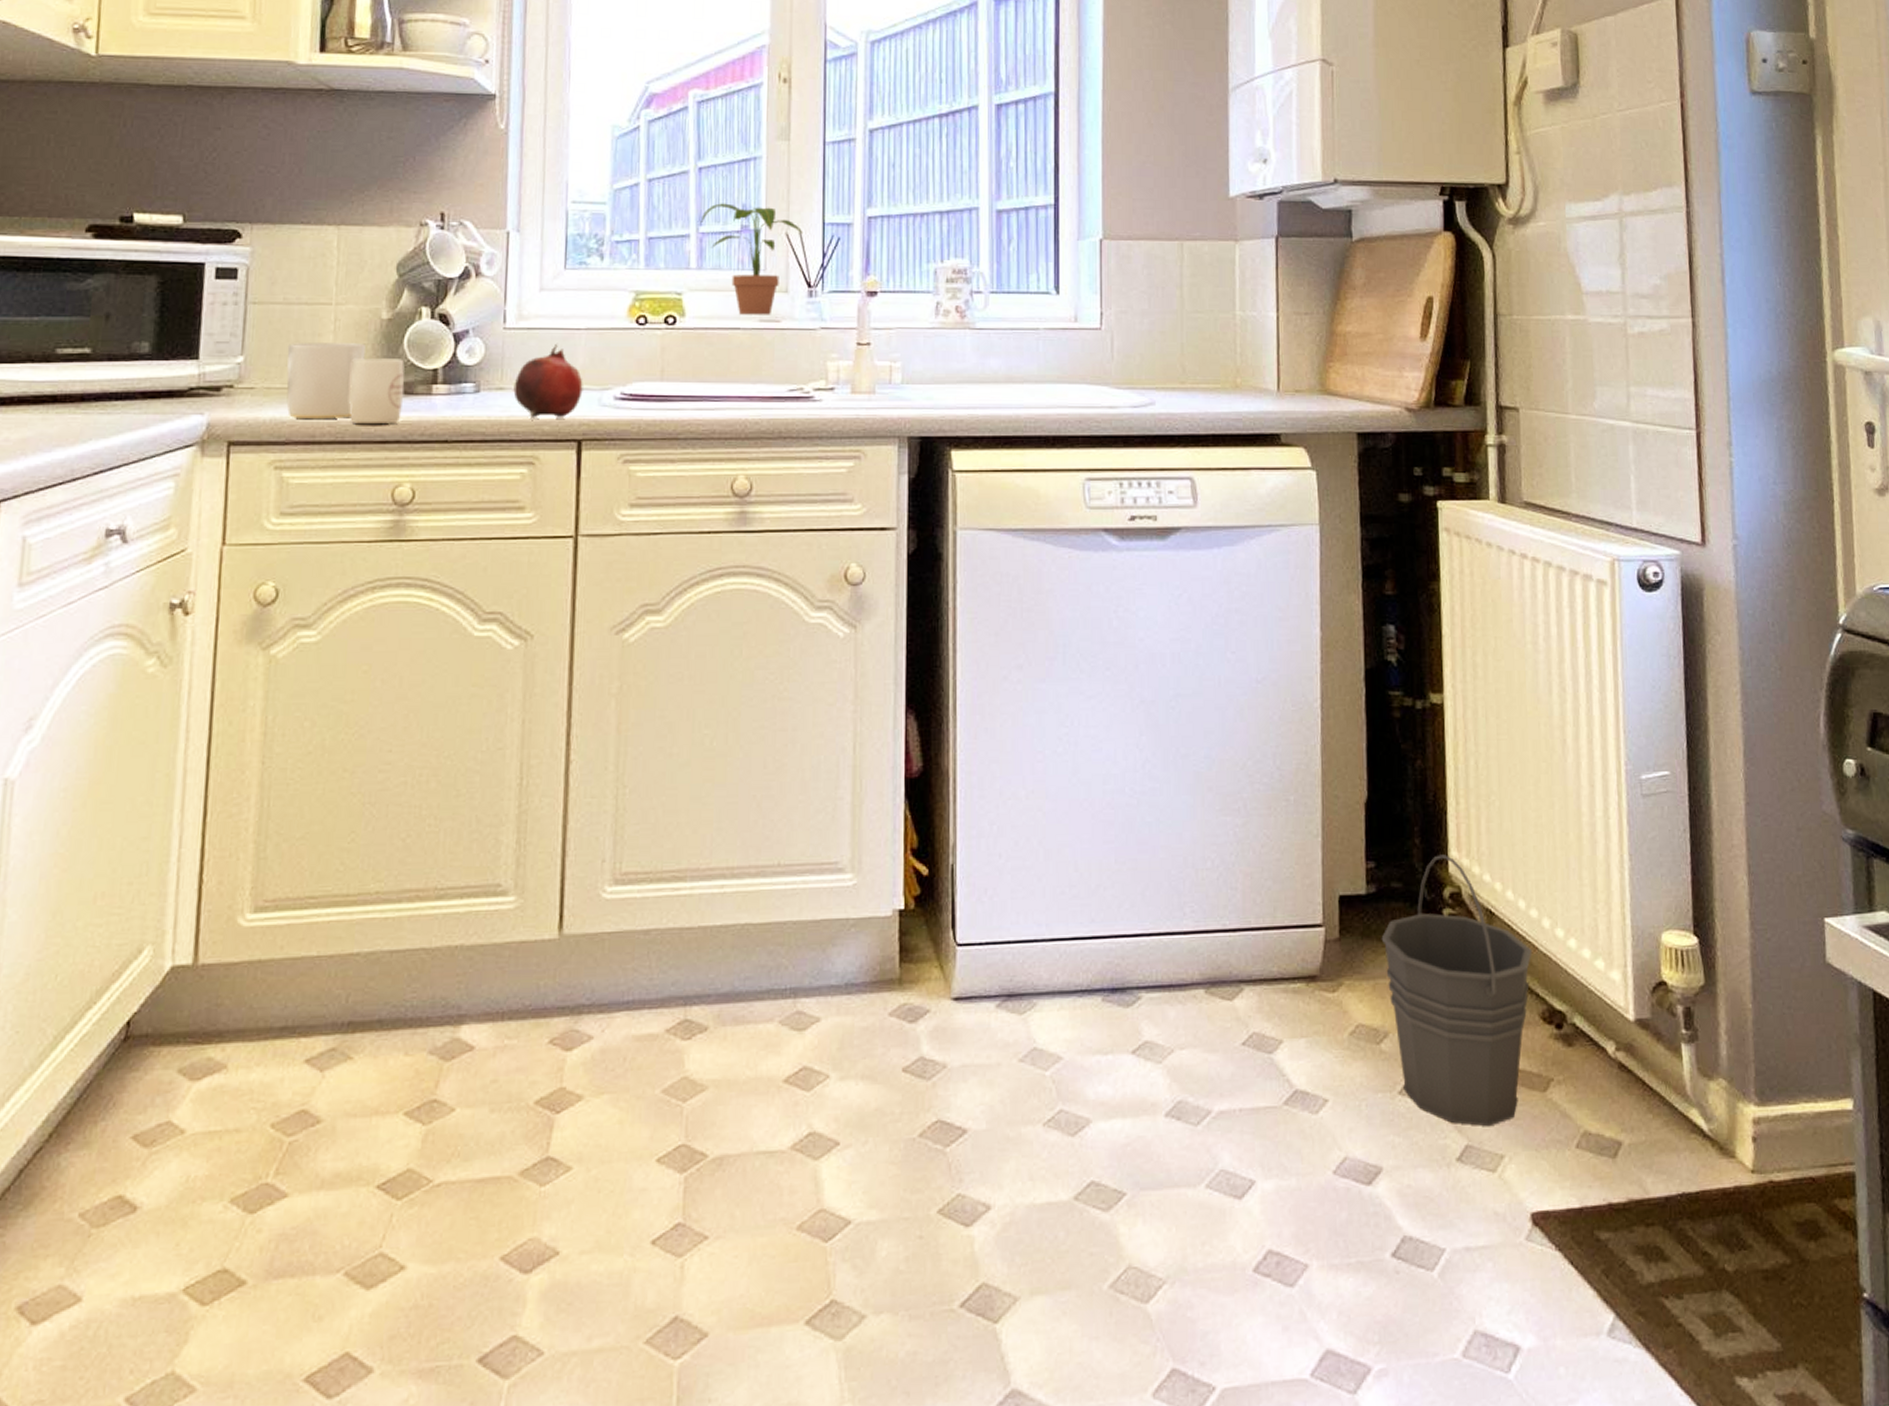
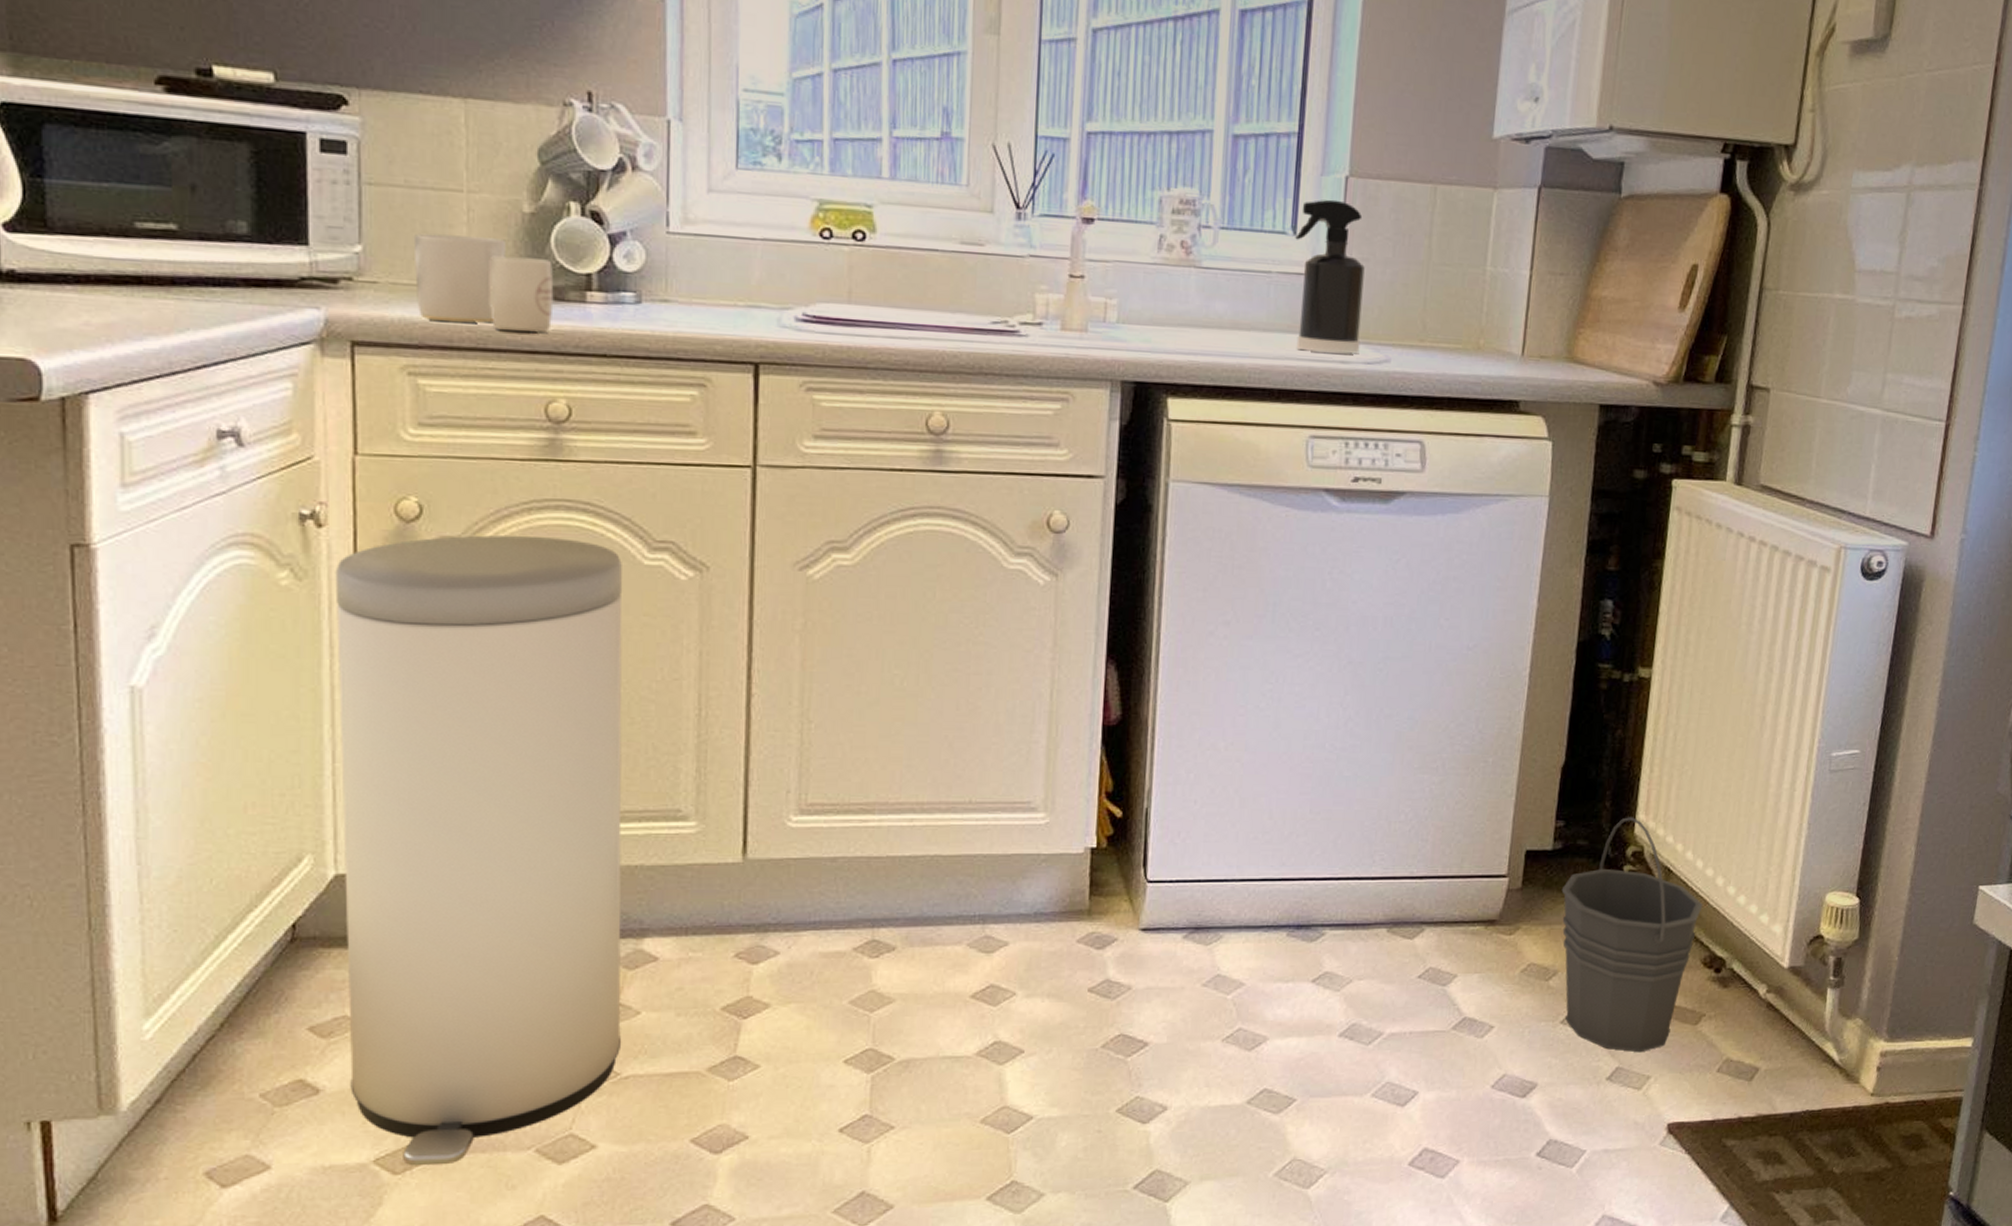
pedal bin: none [167,614,454,1295] -> present [335,535,623,1166]
fruit: present [513,343,583,418] -> none [680,253,760,338]
potted plant: present [700,203,803,315] -> none [894,103,1013,238]
spray bottle: none [1058,260,1126,399] -> present [1295,199,1365,355]

